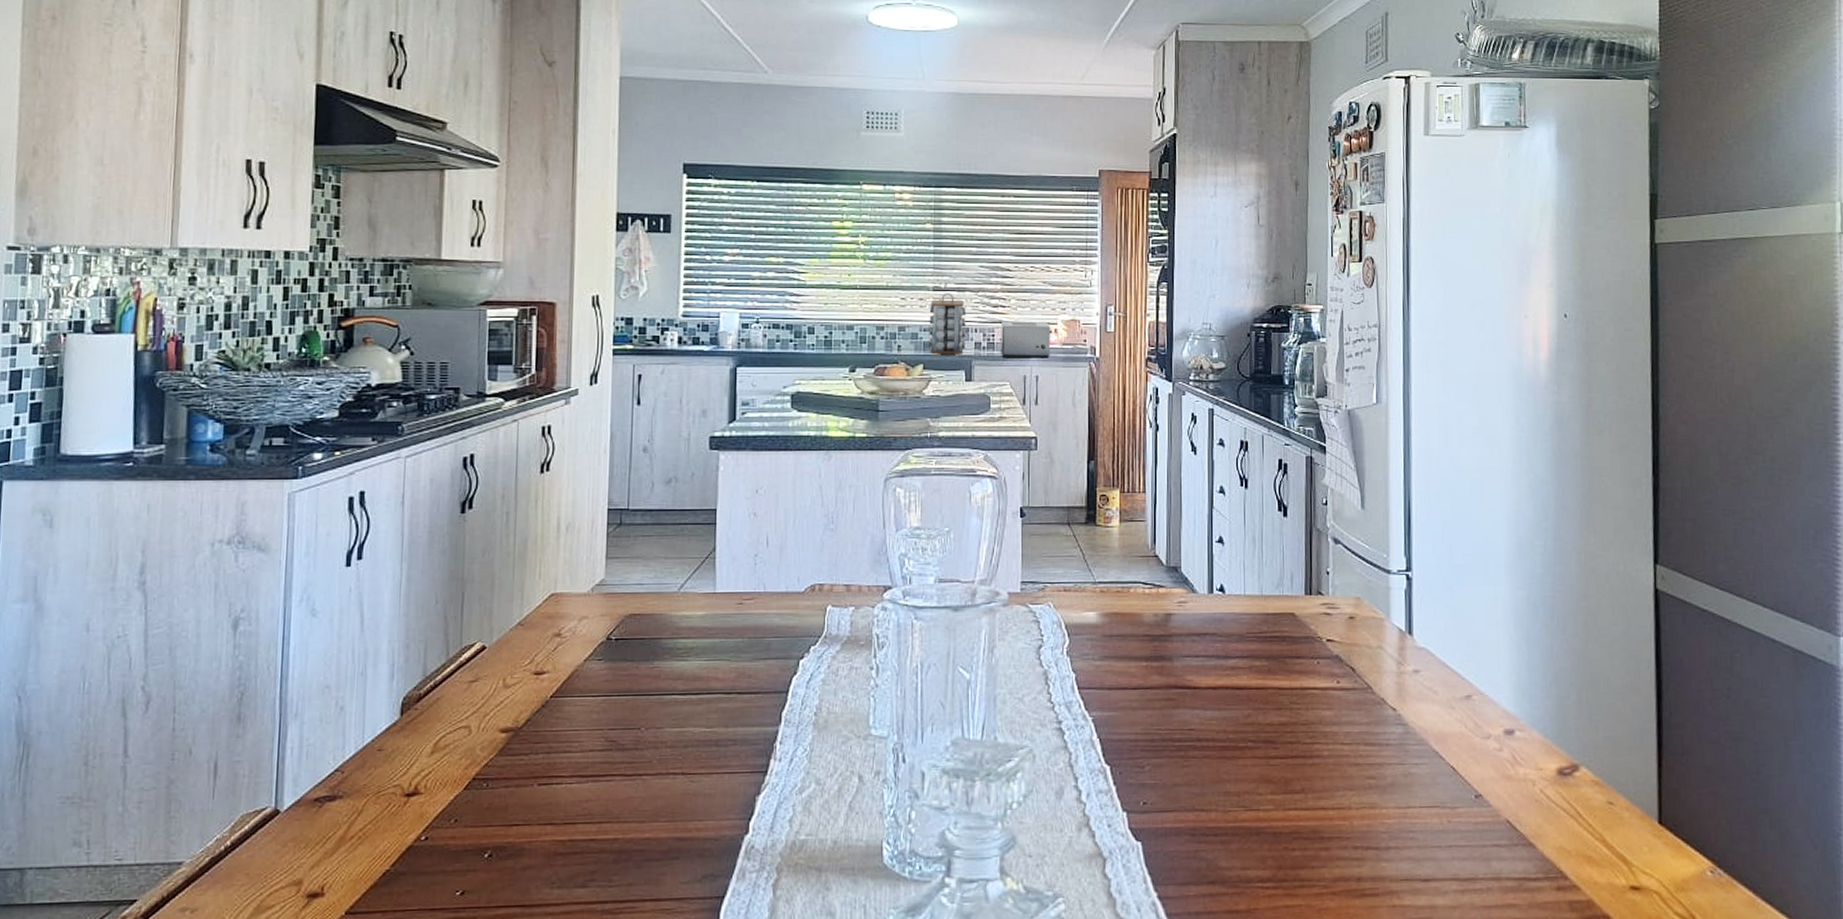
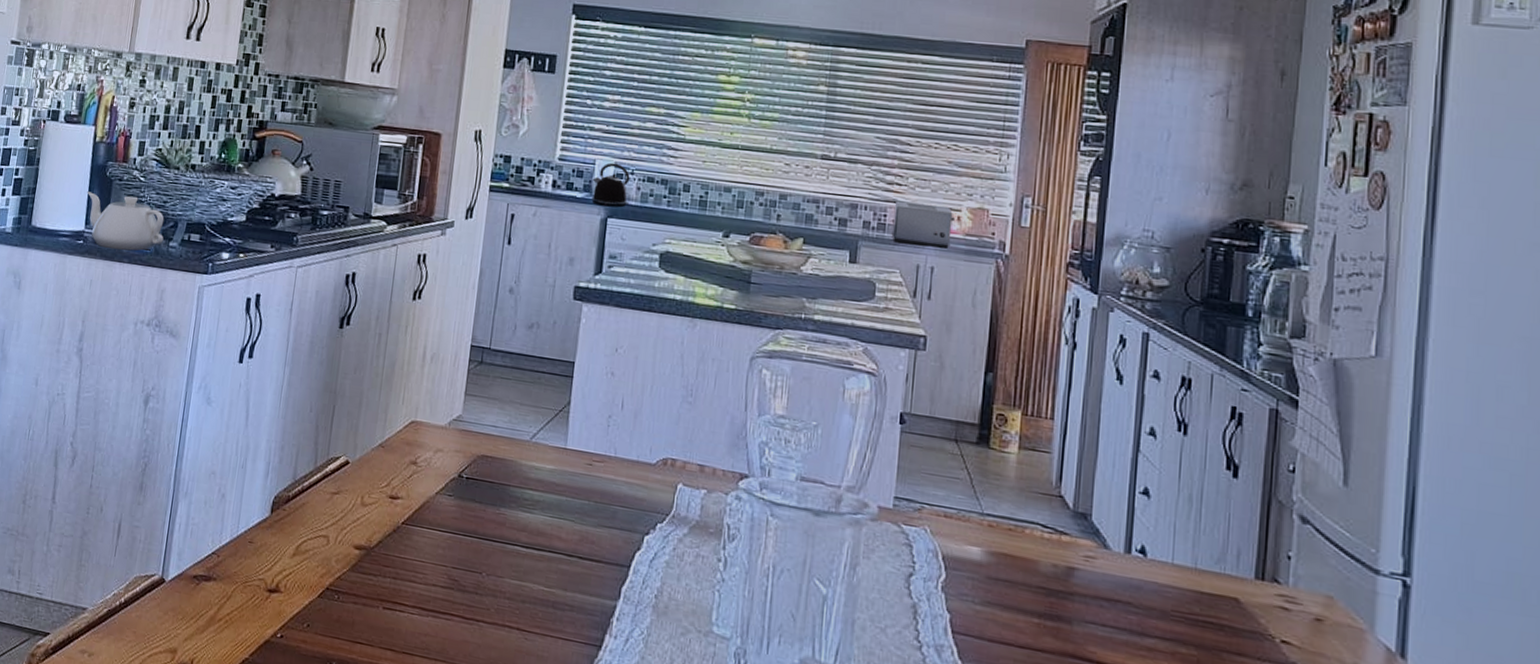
teapot: none [132,406,239,468] -> present [87,191,165,252]
kettle: none [718,314,756,358] -> present [591,162,630,208]
spice rack: present [929,293,967,354] -> none [811,163,857,233]

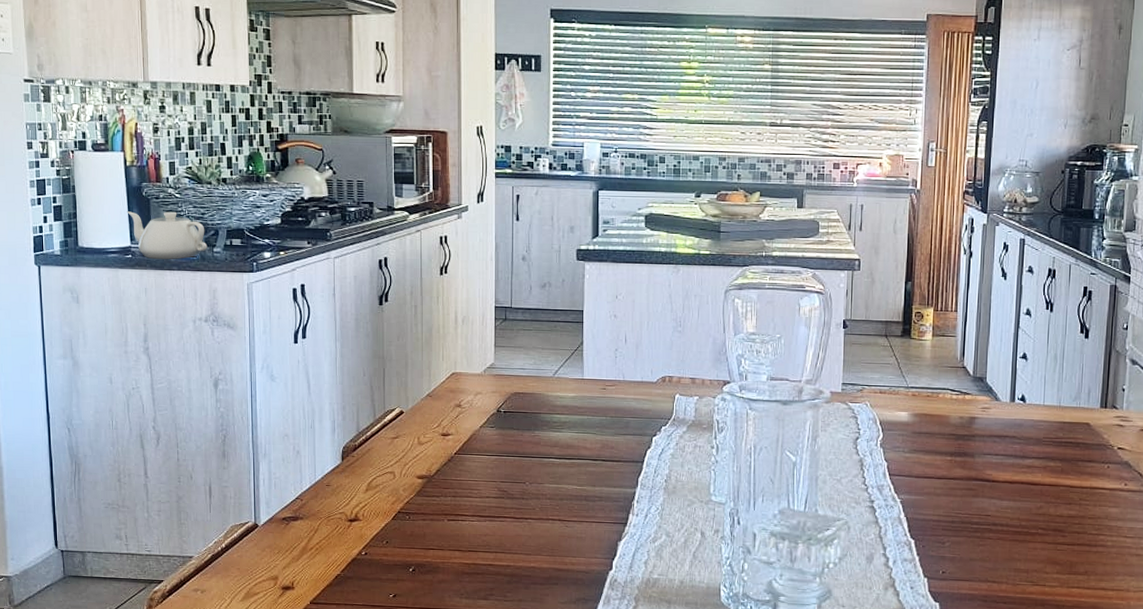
kettle: present [591,162,630,208] -> none [582,144,615,182]
toaster: present [891,200,954,250] -> none [829,154,877,190]

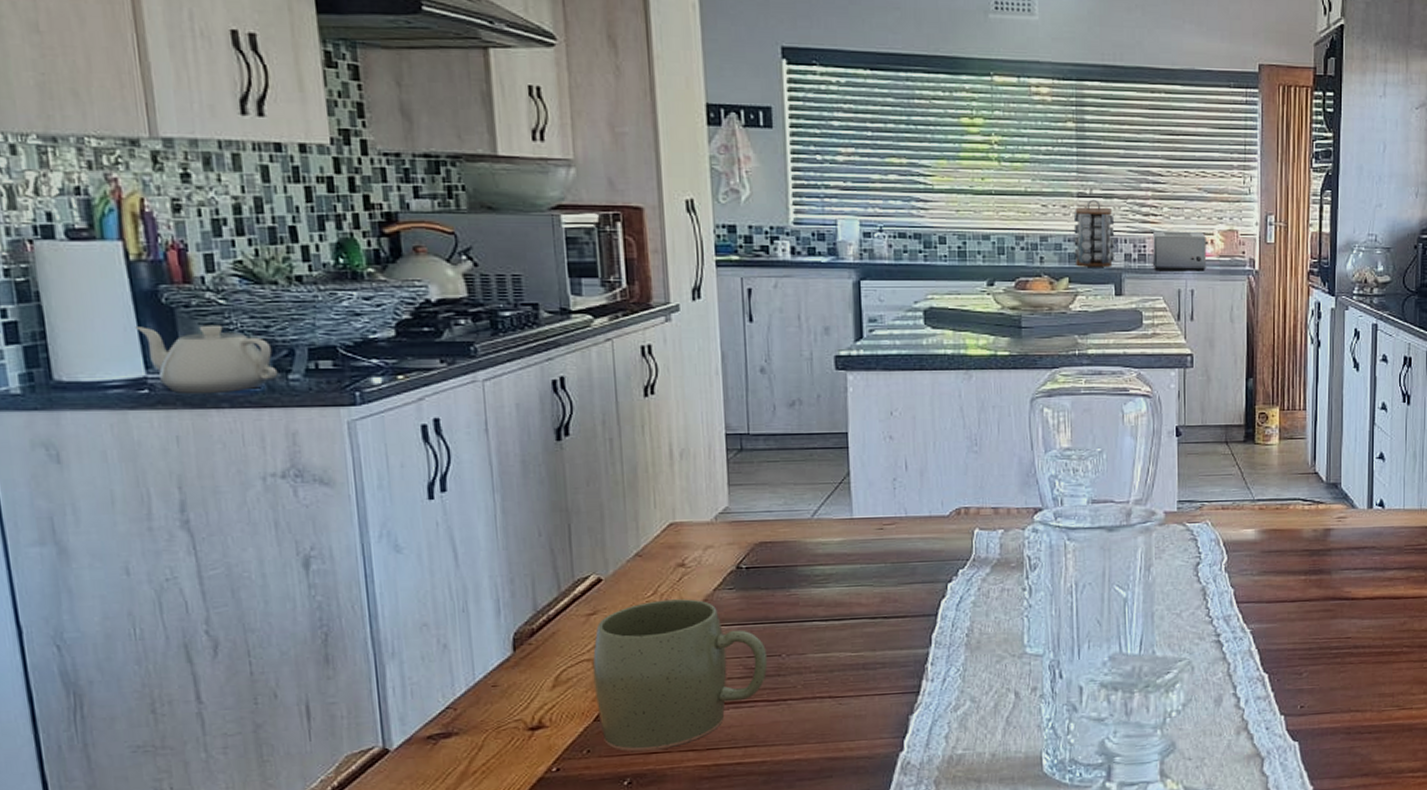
mug: none [393,431,516,548] -> present [592,599,768,752]
spice rack: none [765,128,800,184] -> present [1073,199,1115,267]
toaster: none [829,154,877,190] -> present [1152,231,1208,273]

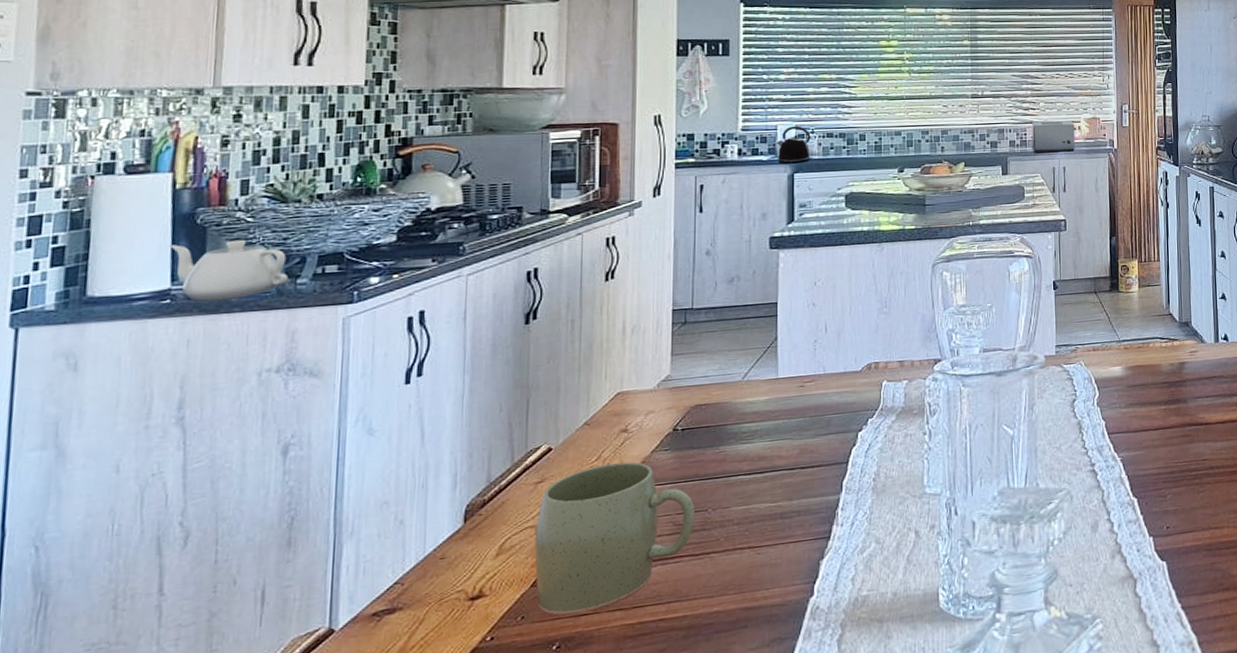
kettle: none [836,221,882,270] -> present [776,126,812,165]
spice rack: present [1073,199,1115,267] -> none [968,99,1002,153]

